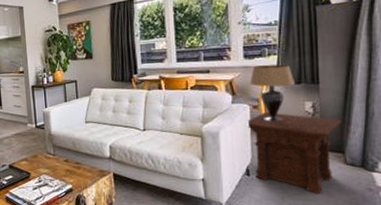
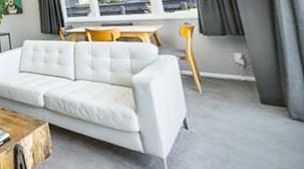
side table: present [247,112,342,195] -> none [177,63,280,153]
table lamp: present [249,64,296,122] -> none [173,17,221,74]

